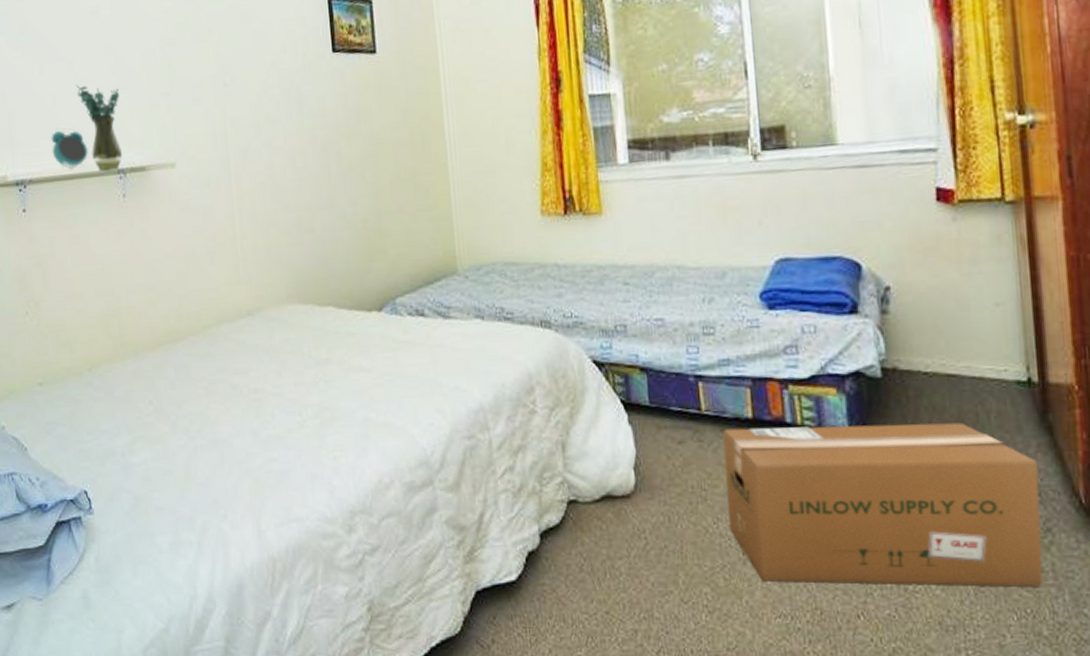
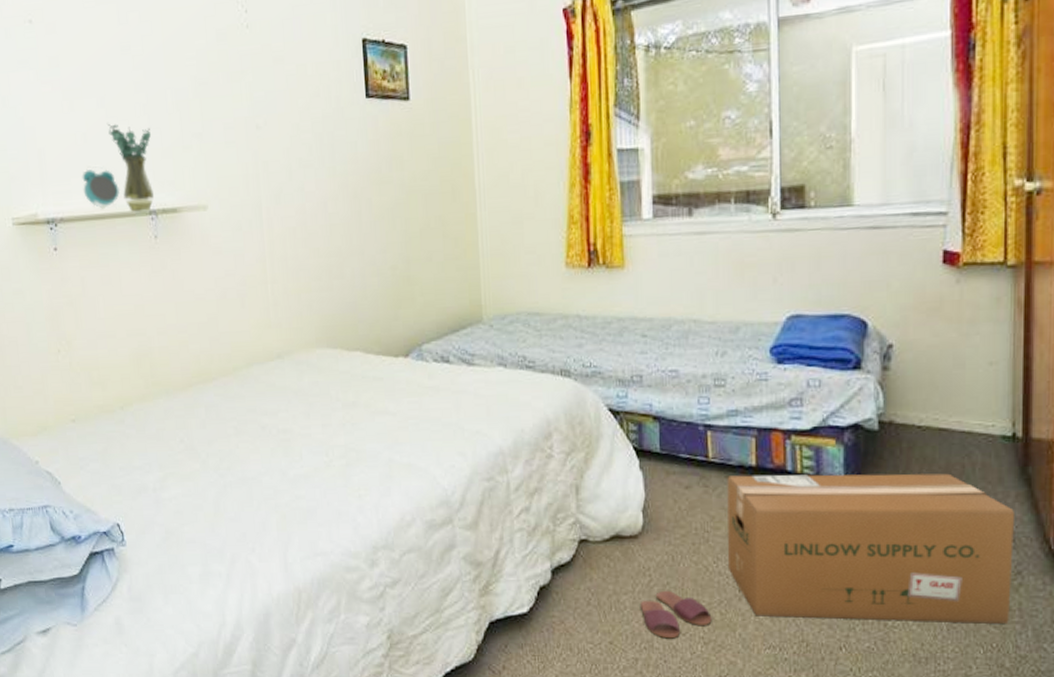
slippers: none [637,554,716,608] -> present [641,590,712,639]

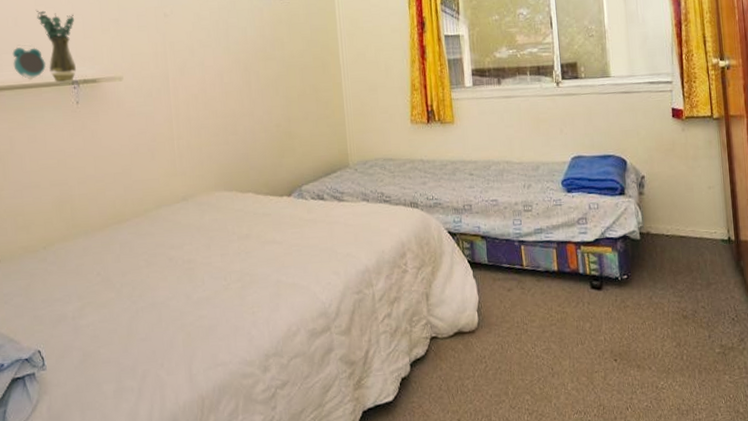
slippers: present [641,590,712,639] -> none [480,373,534,413]
box: present [727,473,1014,624] -> none [537,269,739,389]

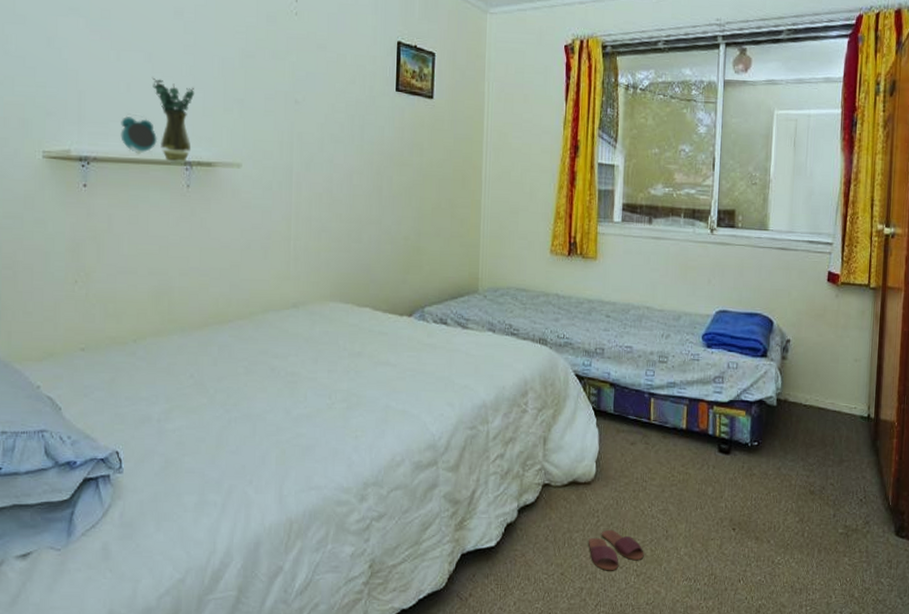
slippers: none [480,373,534,413] -> present [589,529,644,571]

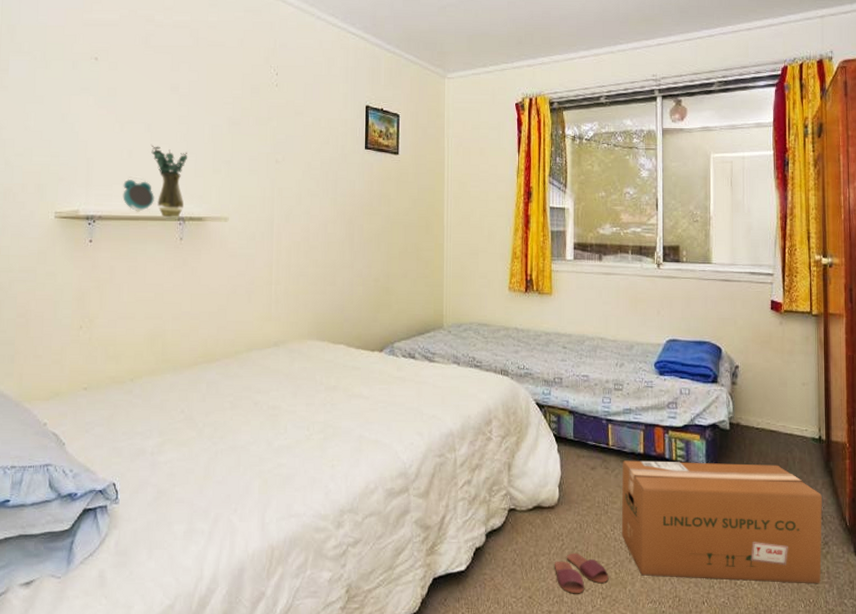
box: none [659,436,866,562] -> present [621,460,822,583]

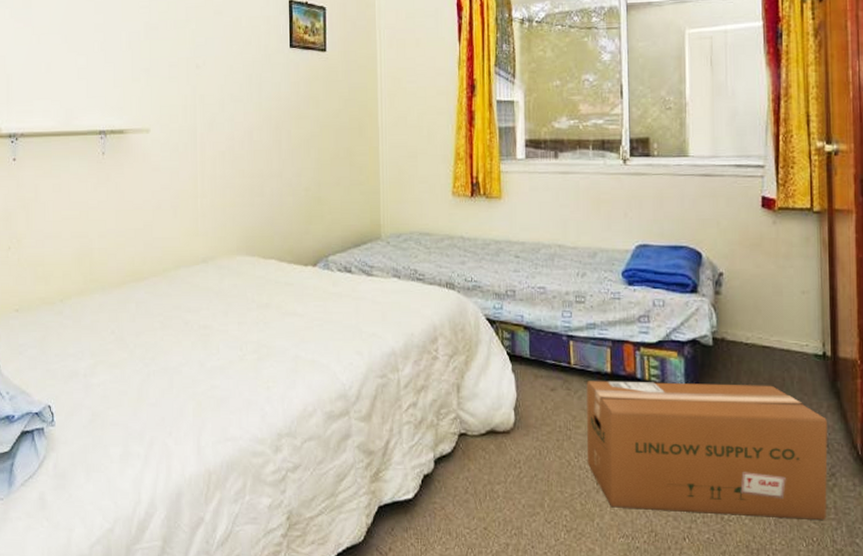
alarm clock: present [123,176,155,213] -> none [43,90,76,129]
vase: present [150,145,187,218] -> none [68,56,105,132]
slippers: present [555,553,609,594] -> none [512,481,574,526]

